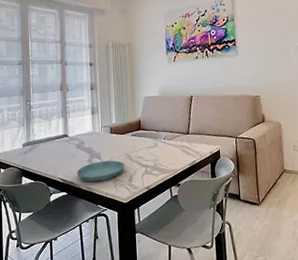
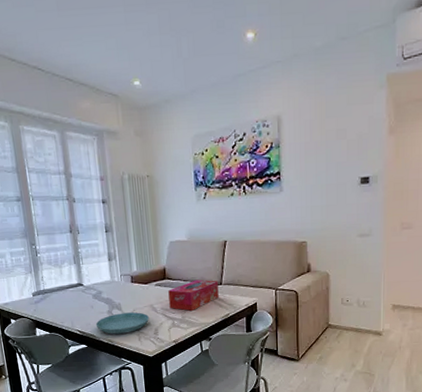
tissue box: none [142,129,186,159] -> present [168,279,219,311]

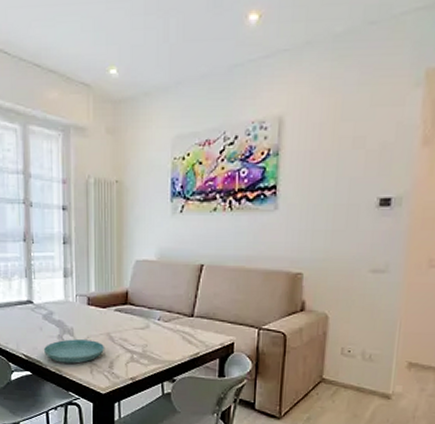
tissue box: present [168,279,219,311] -> none [129,308,189,345]

